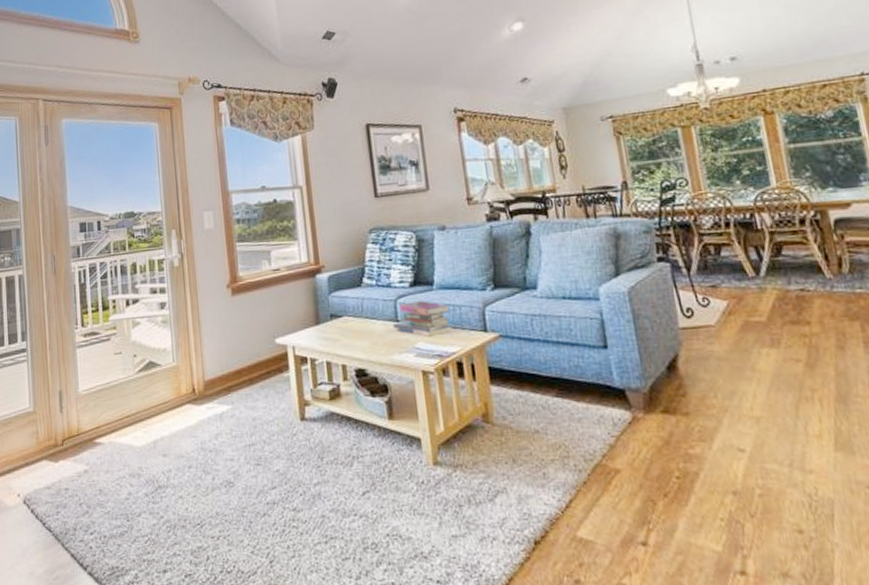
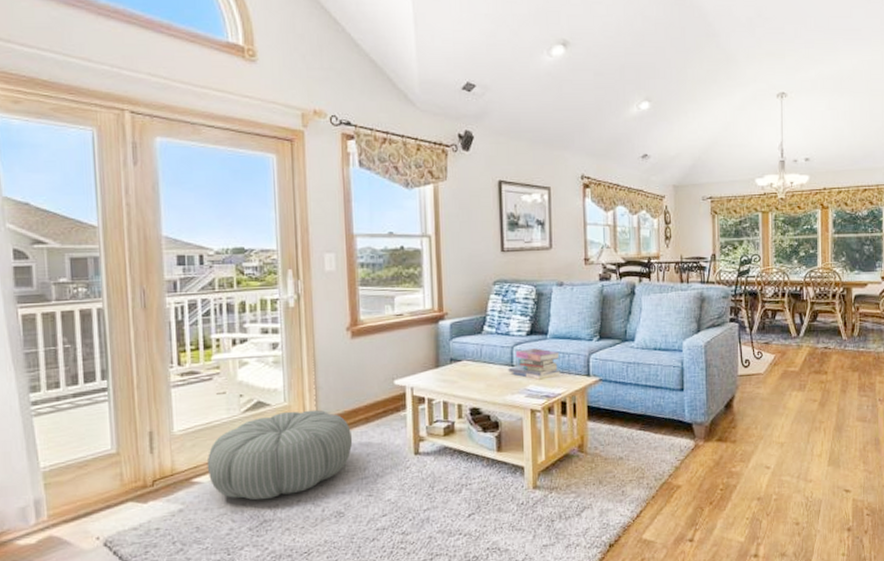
pouf: none [107,370,239,464] -> present [206,409,353,500]

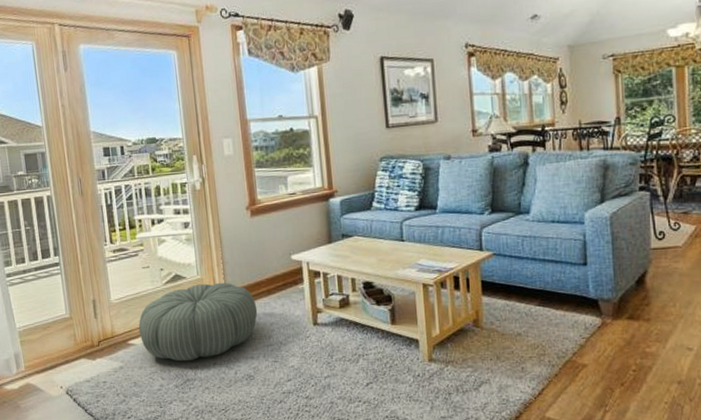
books: present [508,348,559,380] -> none [398,223,451,255]

